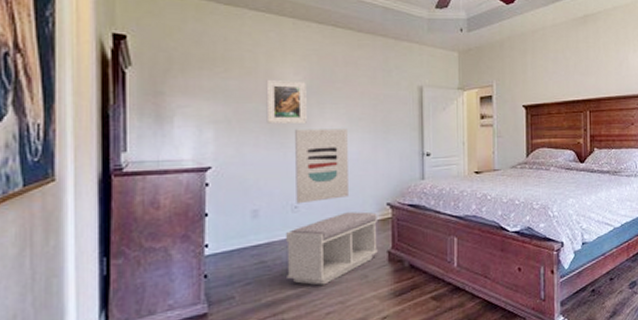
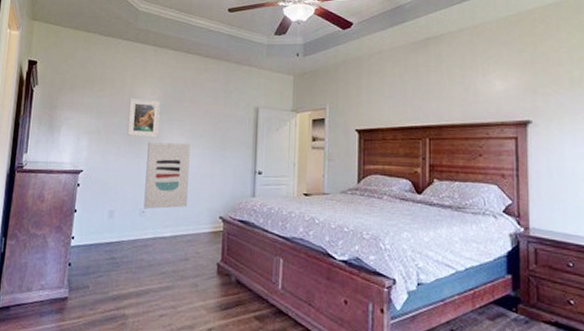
bench: present [286,211,378,285] -> none [130,221,210,288]

